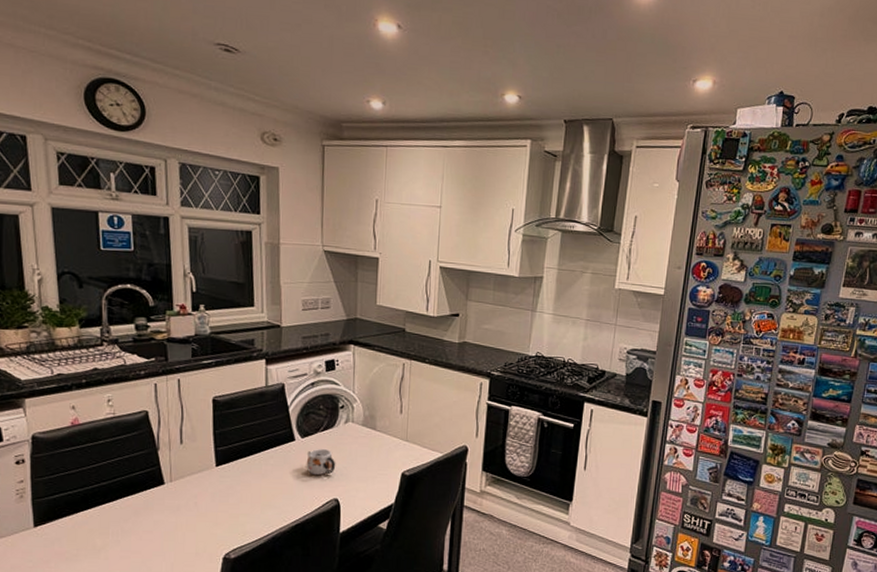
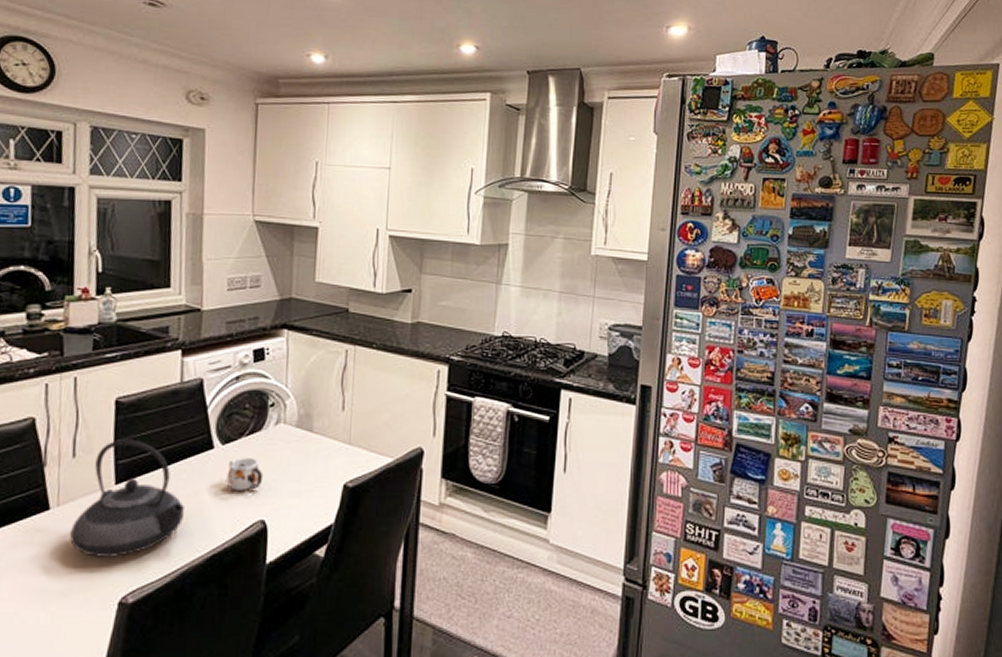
teapot: none [182,431,274,523] -> present [70,439,186,557]

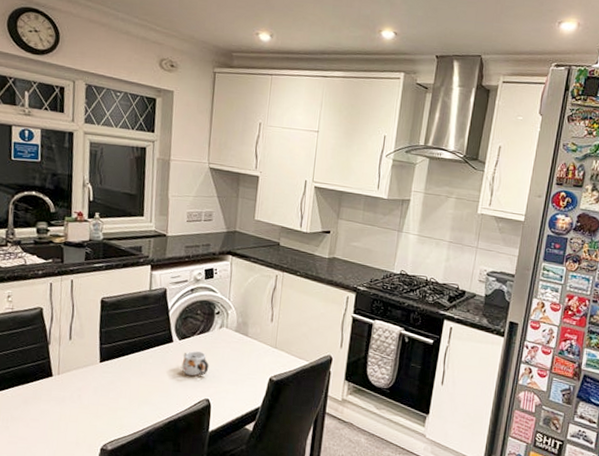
teapot: present [70,439,186,557] -> none [67,329,151,416]

